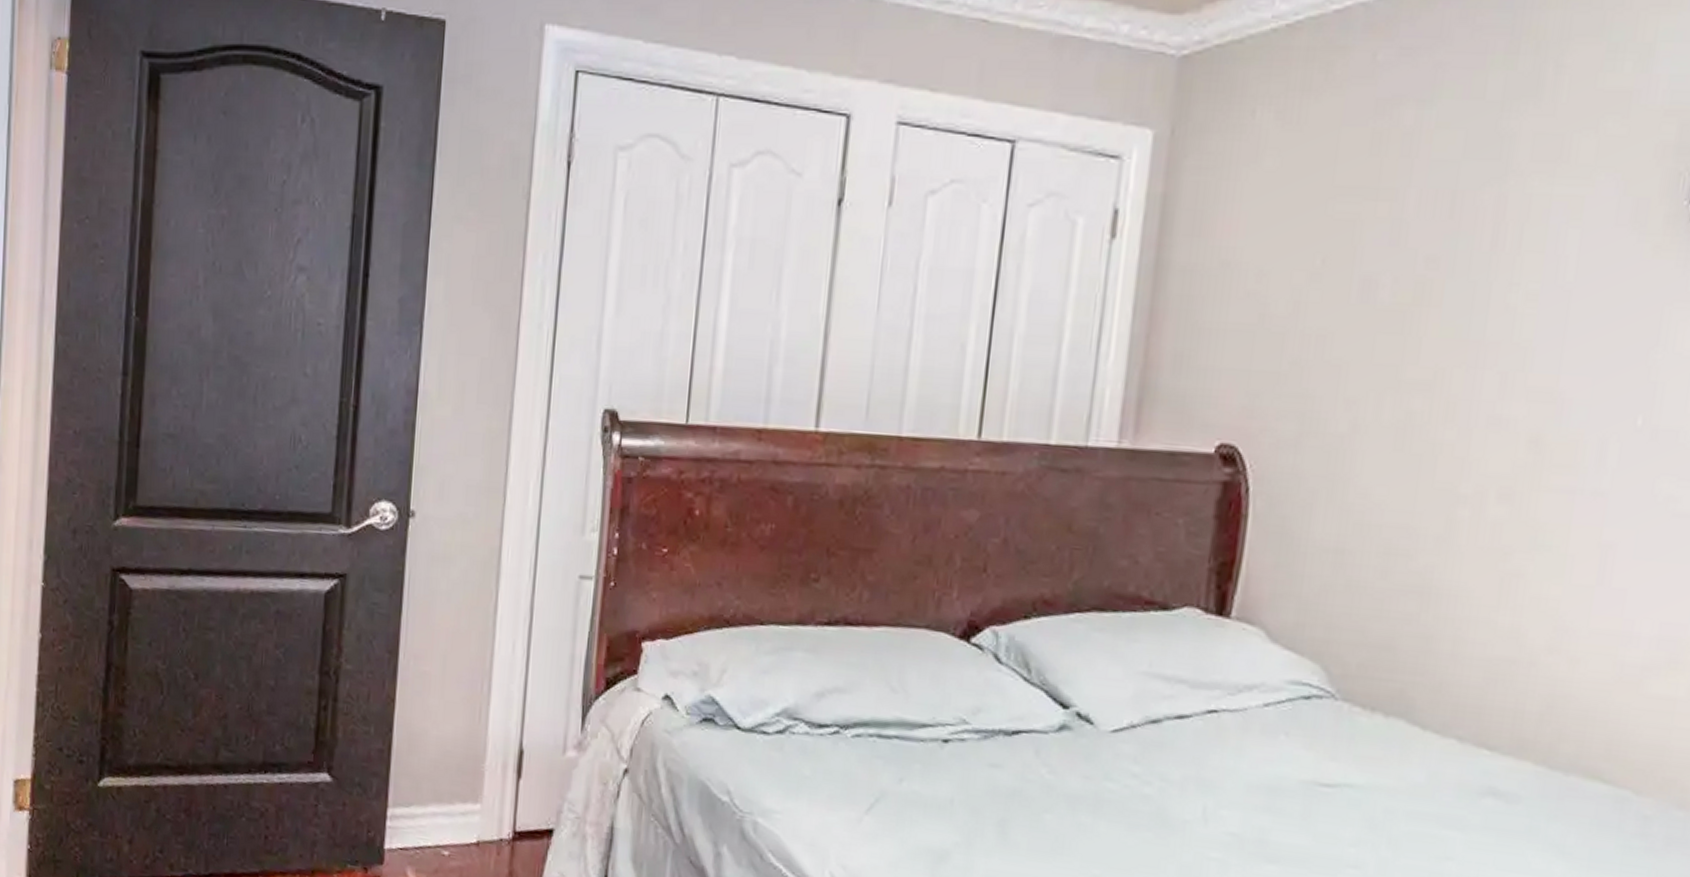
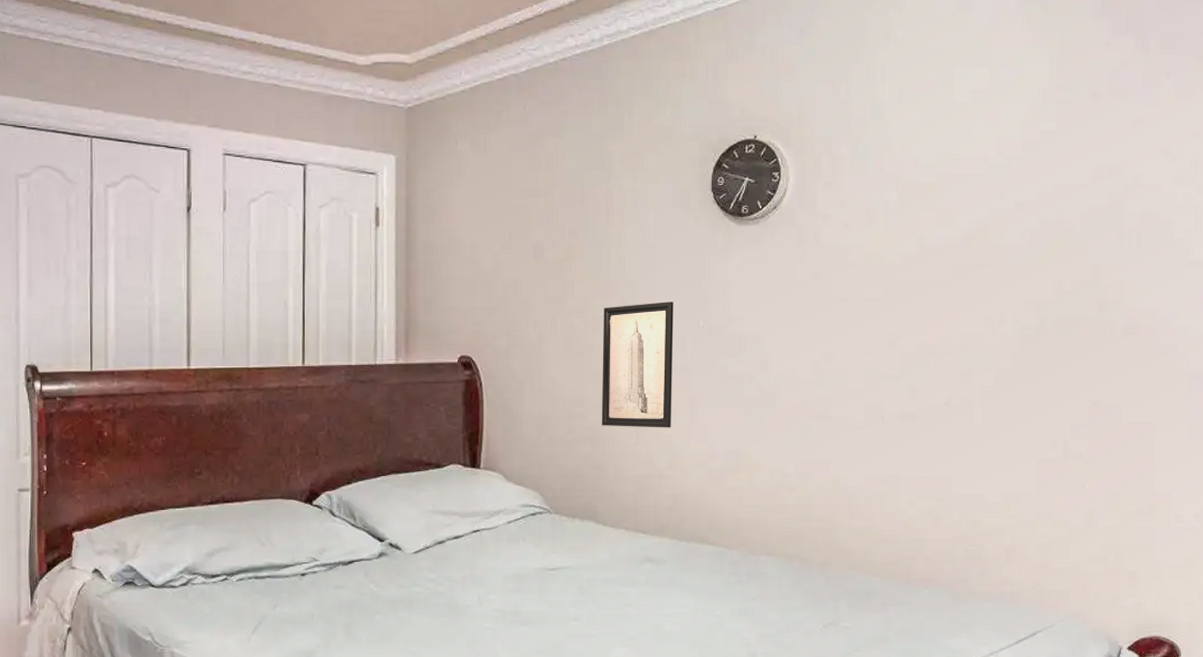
wall art: none [1438,381,1594,588] -> present [601,302,674,428]

